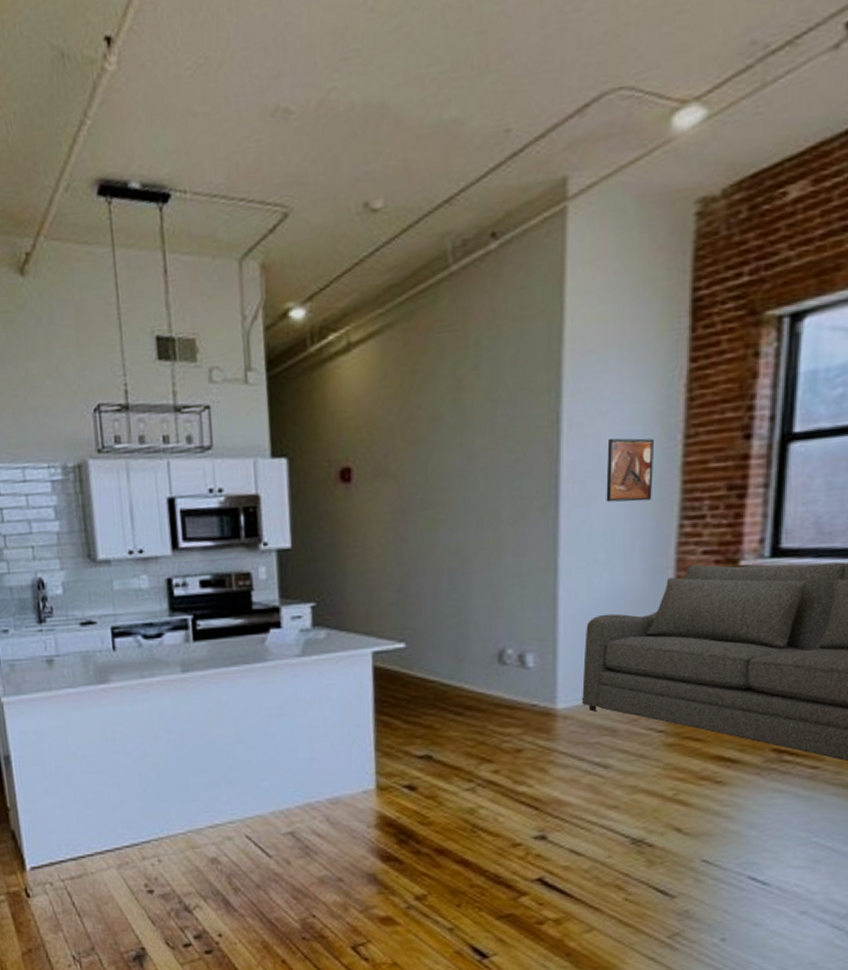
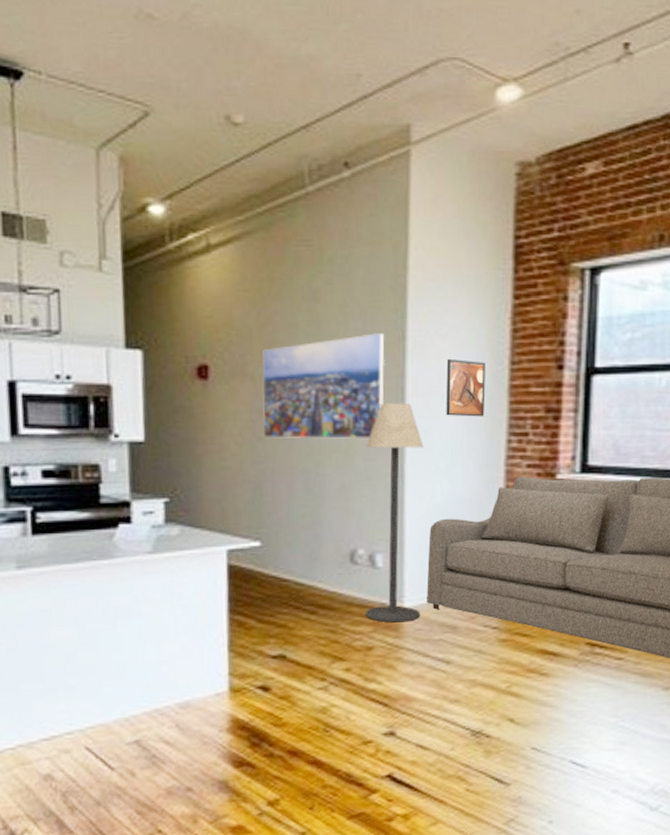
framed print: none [405,417,537,538] -> present [262,333,385,440]
floor lamp: none [515,491,580,725] -> present [365,403,424,623]

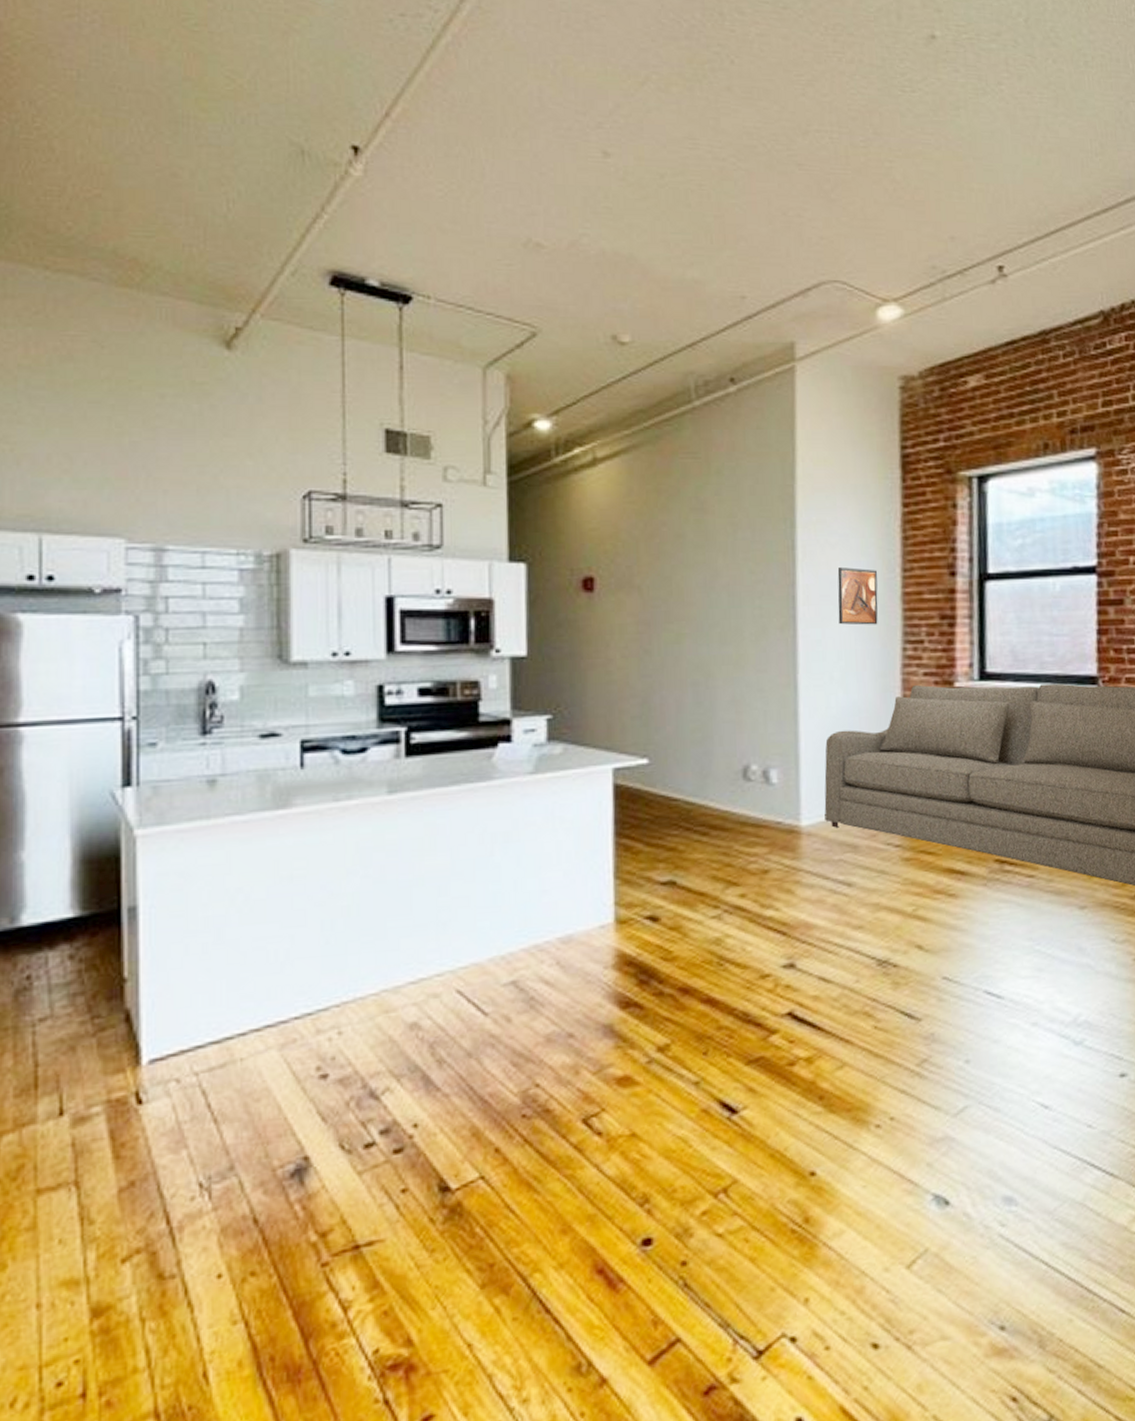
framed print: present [262,333,385,440] -> none [649,543,776,651]
floor lamp: present [365,403,424,623] -> none [758,612,819,843]

